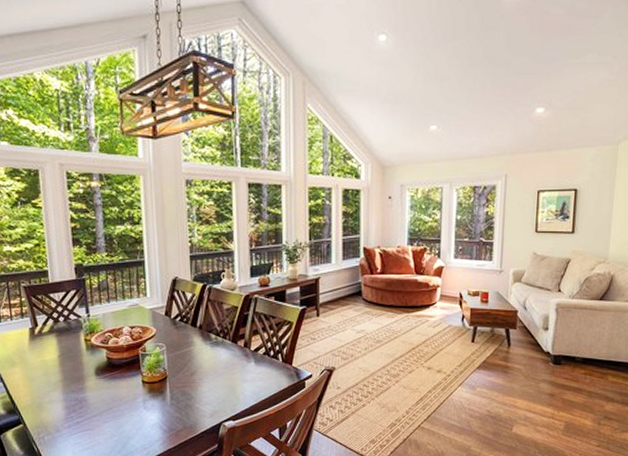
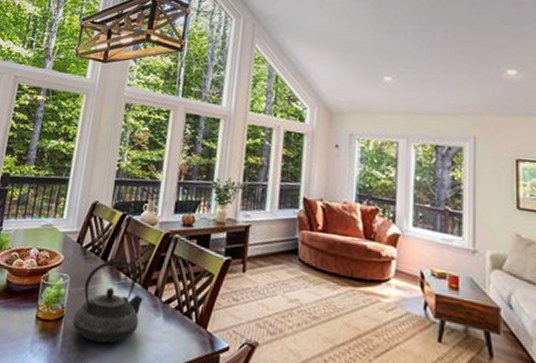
teapot: none [176,323,235,390] -> present [72,259,143,343]

